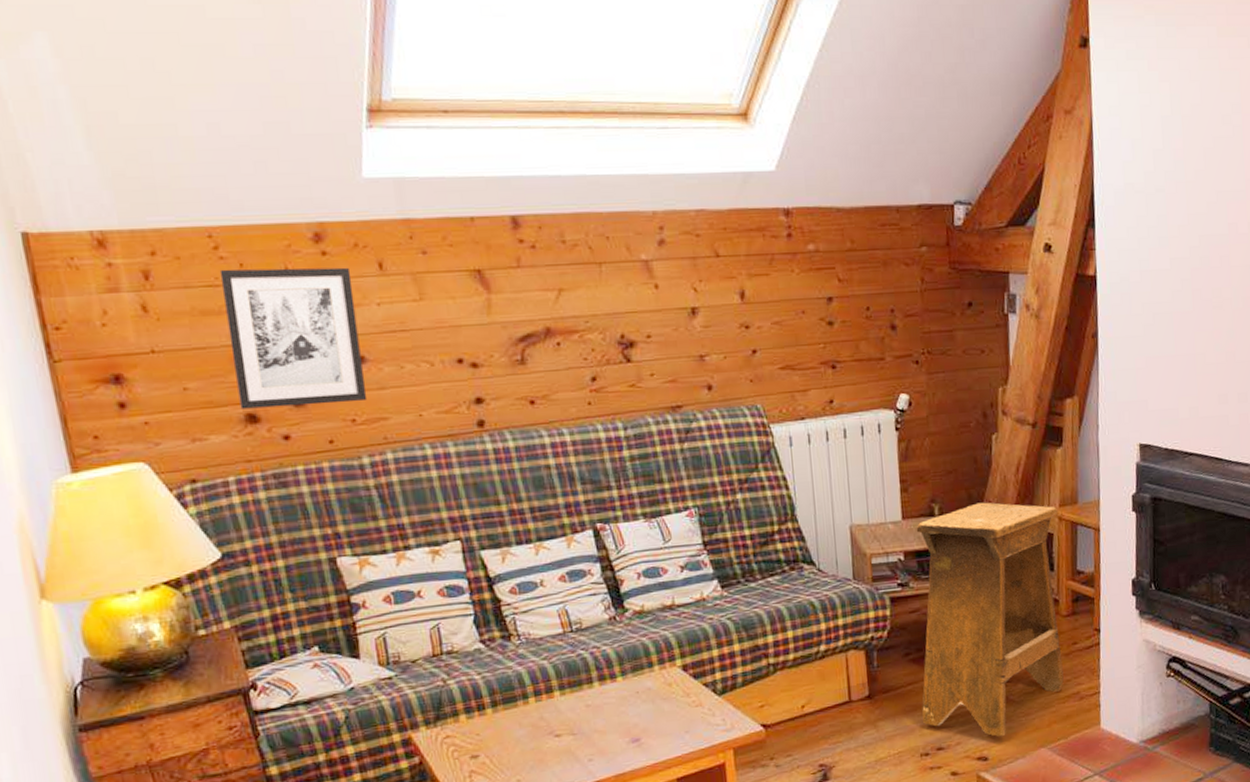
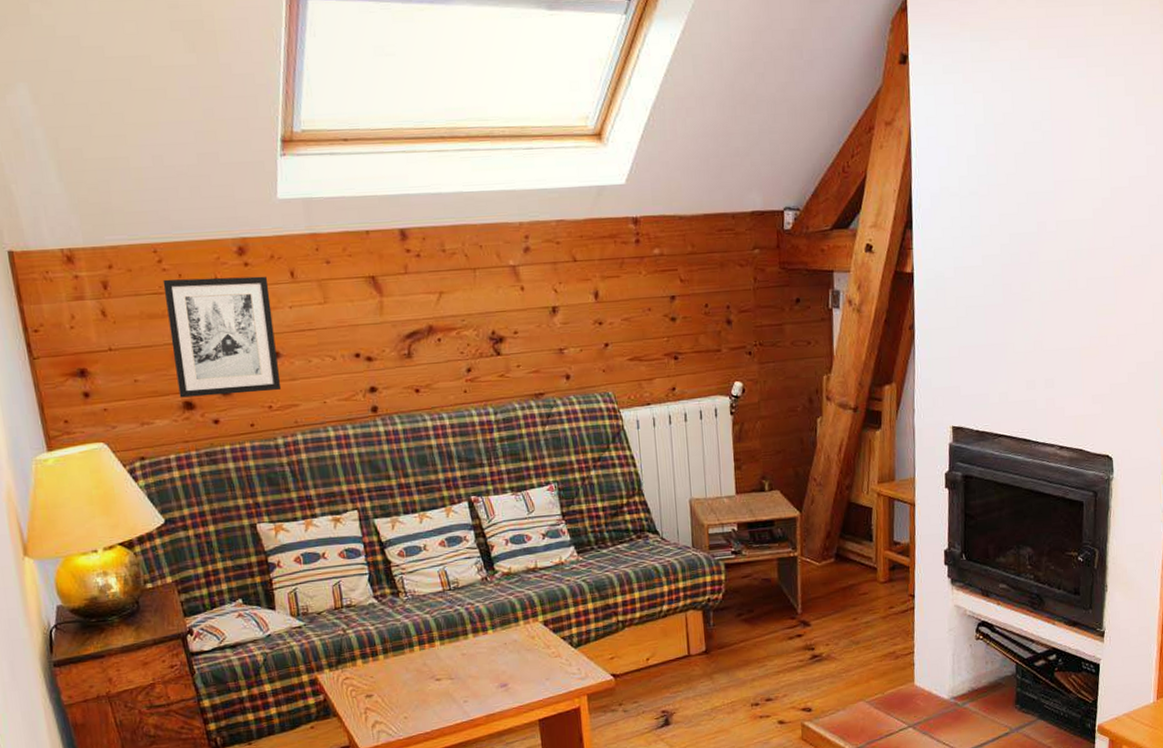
stool: present [916,502,1064,737] -> none [748,479,881,691]

